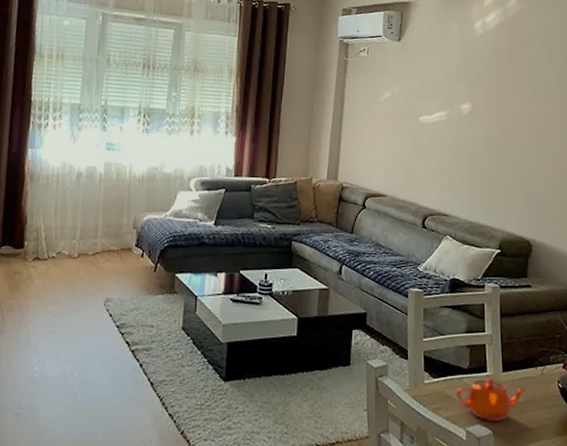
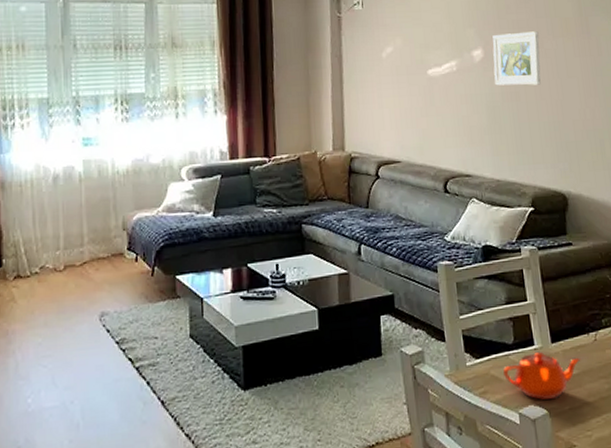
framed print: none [479,92,523,141] -> present [492,31,541,86]

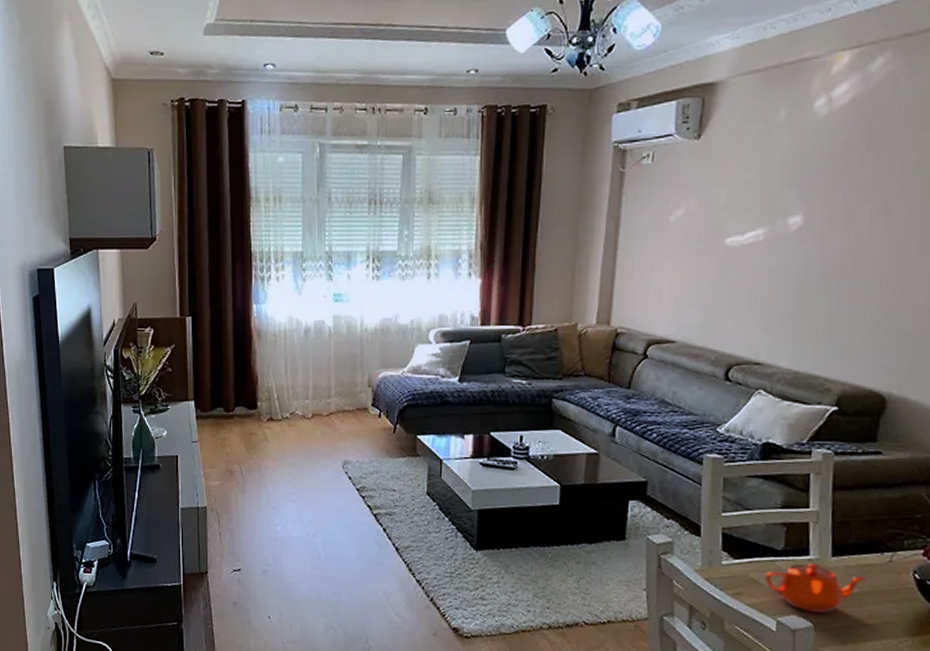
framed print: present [492,31,541,86] -> none [813,194,887,262]

